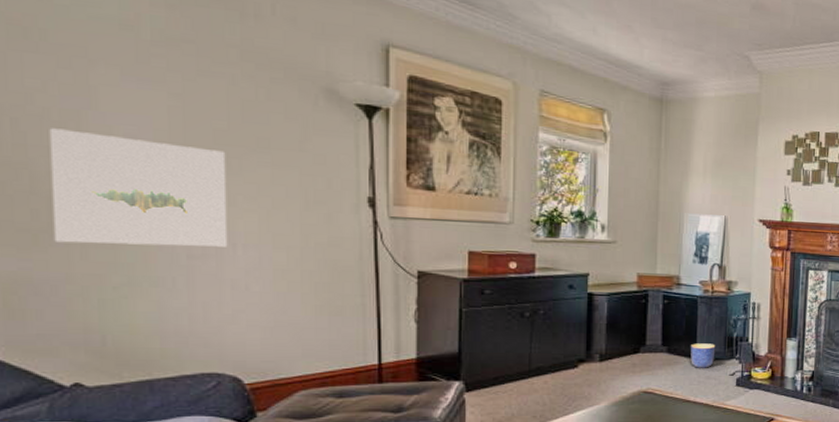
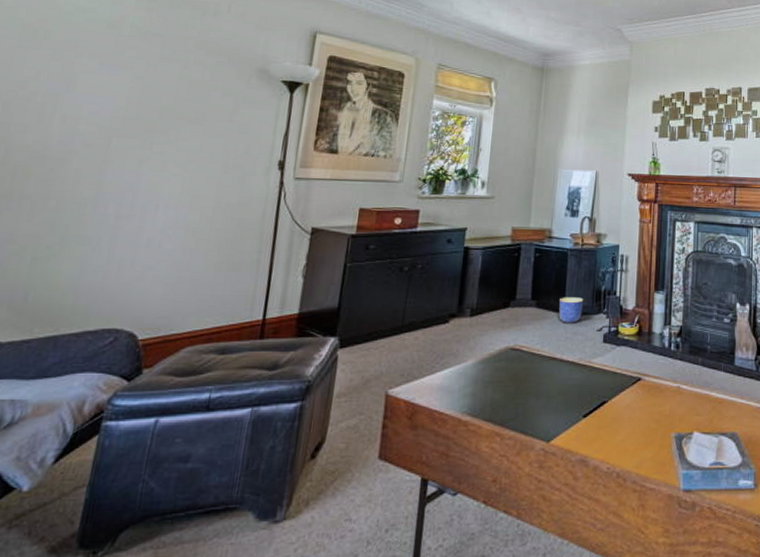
wall art: present [49,128,228,247] -> none [9,109,168,208]

